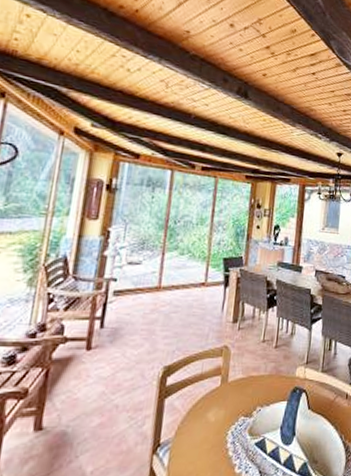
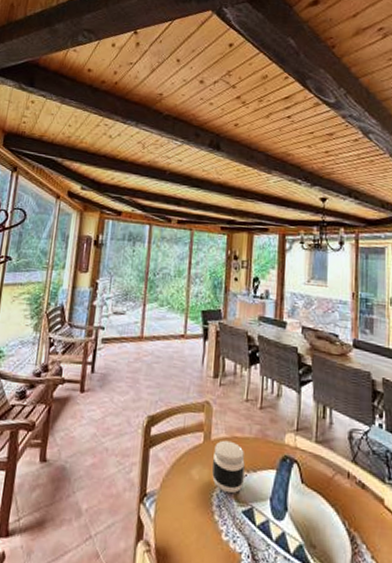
jar: none [228,380,260,430] -> present [212,440,245,494]

